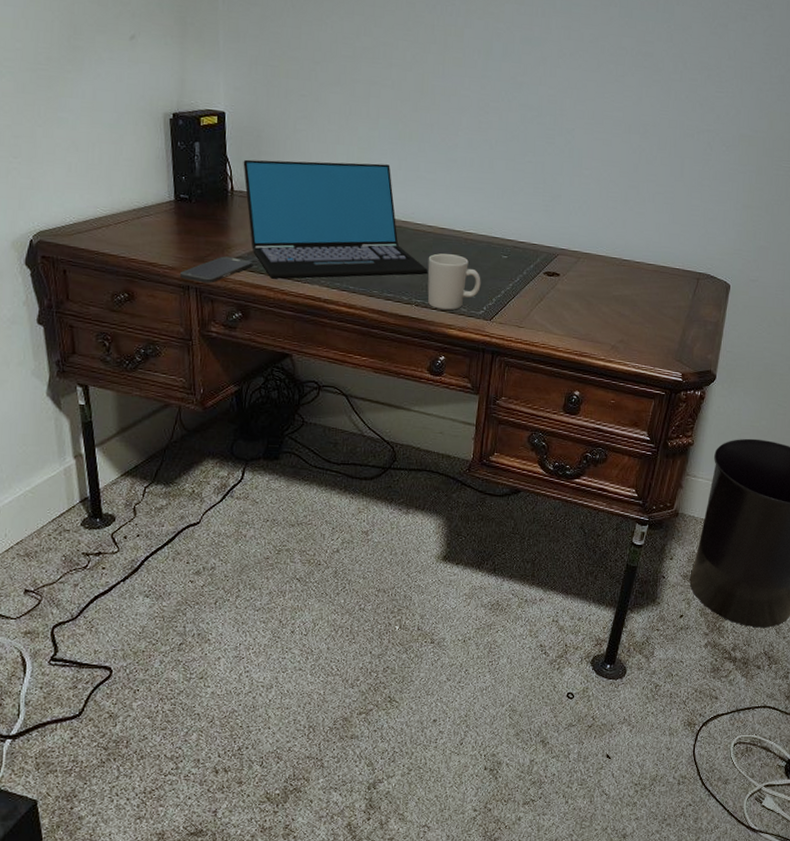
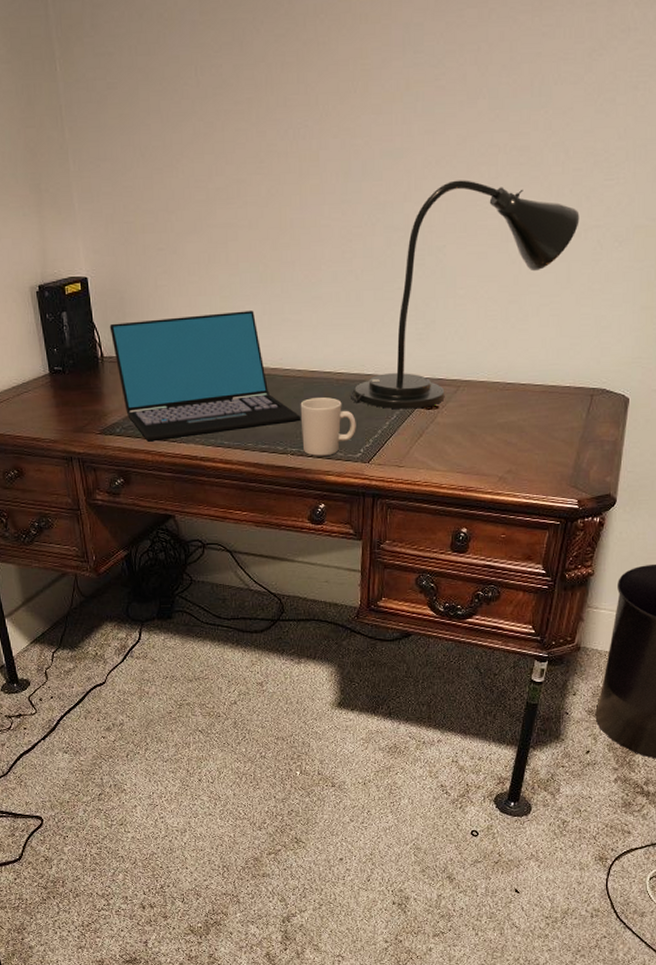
smartphone: present [179,256,253,284] -> none [61,424,130,453]
desk lamp: none [476,72,694,275] -> present [349,180,580,410]

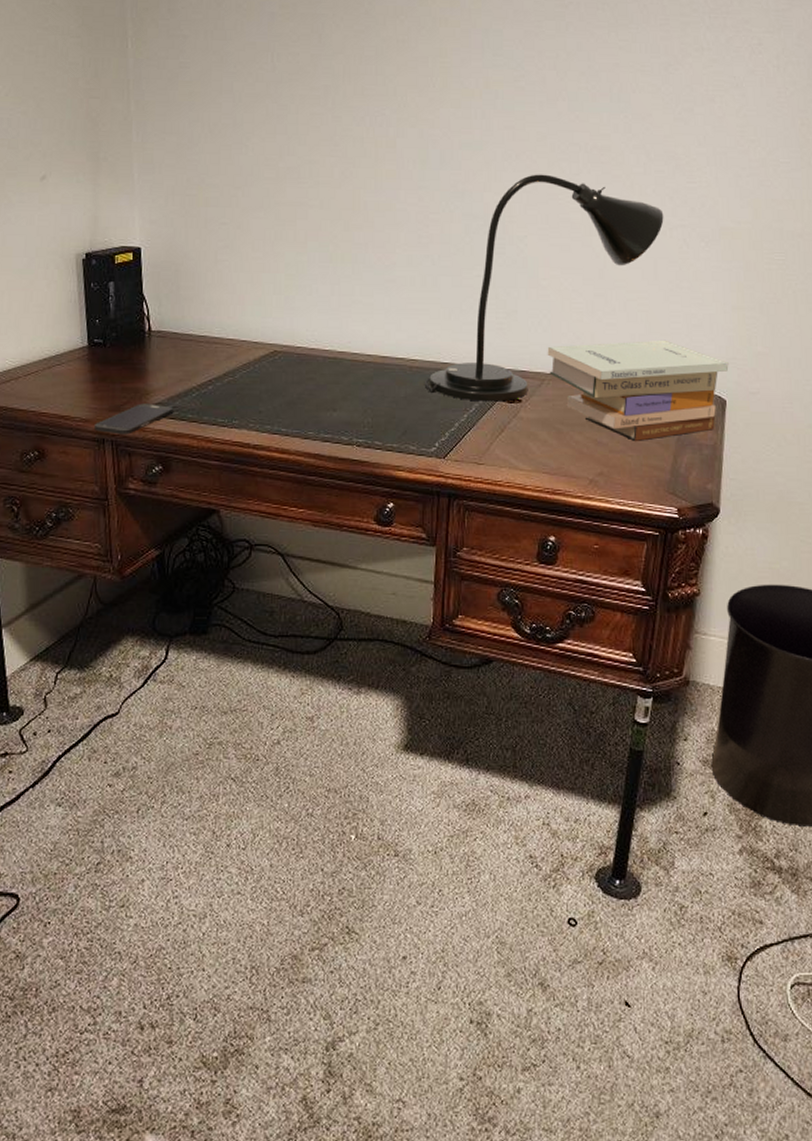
smartphone: none [61,424,130,453] -> present [93,403,174,435]
laptop: present [109,311,300,442] -> none [161,290,369,425]
mug: present [300,397,356,457] -> none [369,385,431,450]
books: none [463,344,634,440] -> present [547,341,729,441]

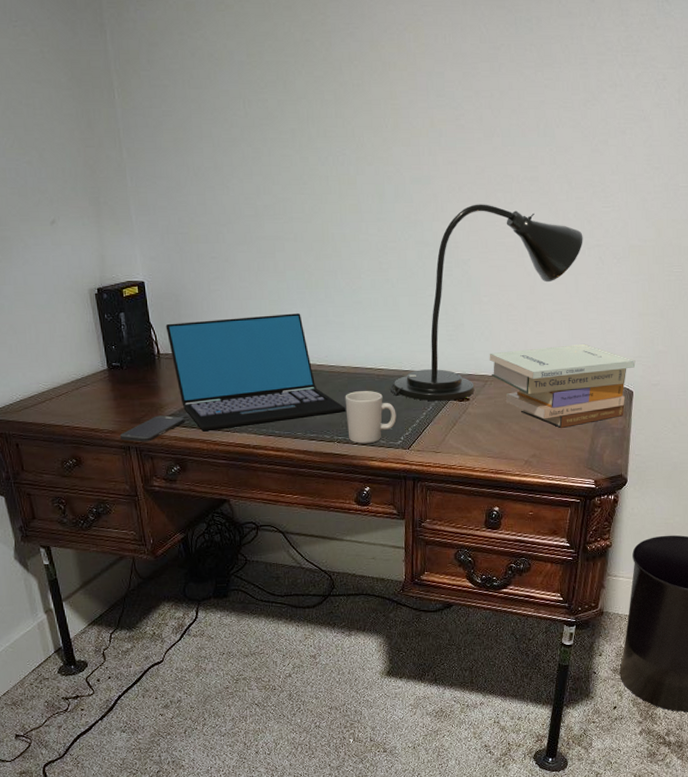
laptop: none [161,290,369,425] -> present [165,313,345,432]
mug: none [369,385,431,450] -> present [345,391,397,444]

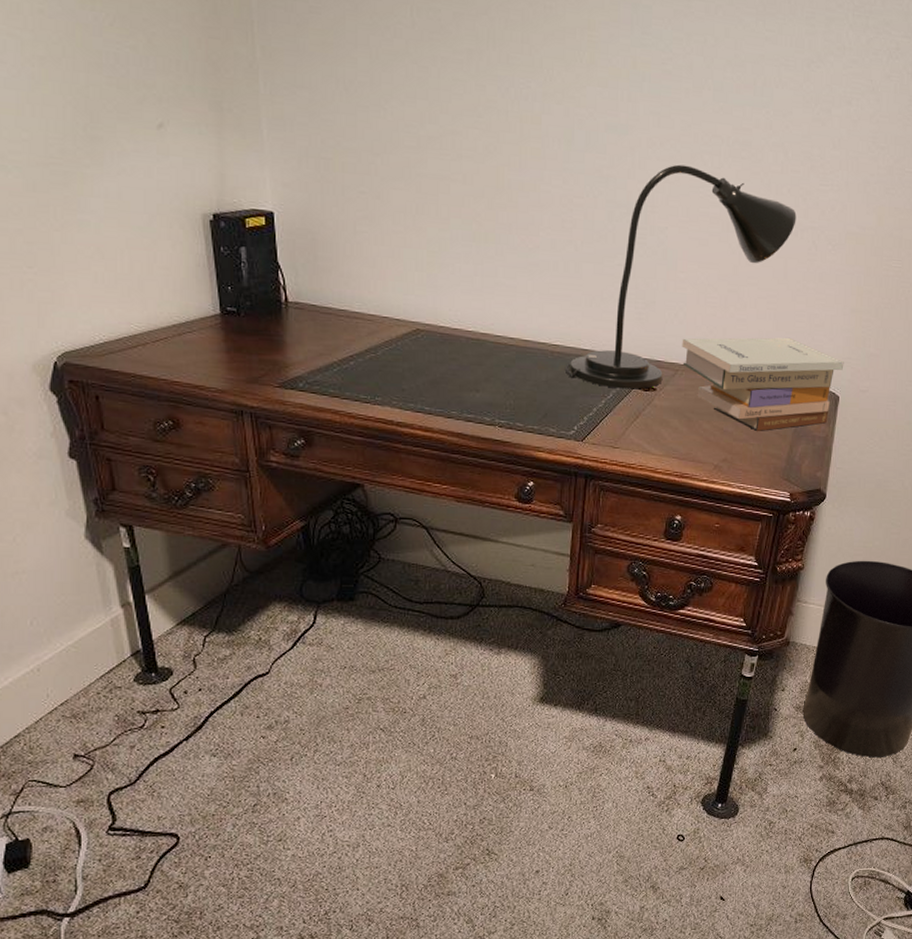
smartphone: present [119,415,185,442] -> none [230,376,315,408]
laptop: present [165,313,345,432] -> none [297,266,511,401]
mug: present [345,391,397,444] -> none [511,368,571,432]

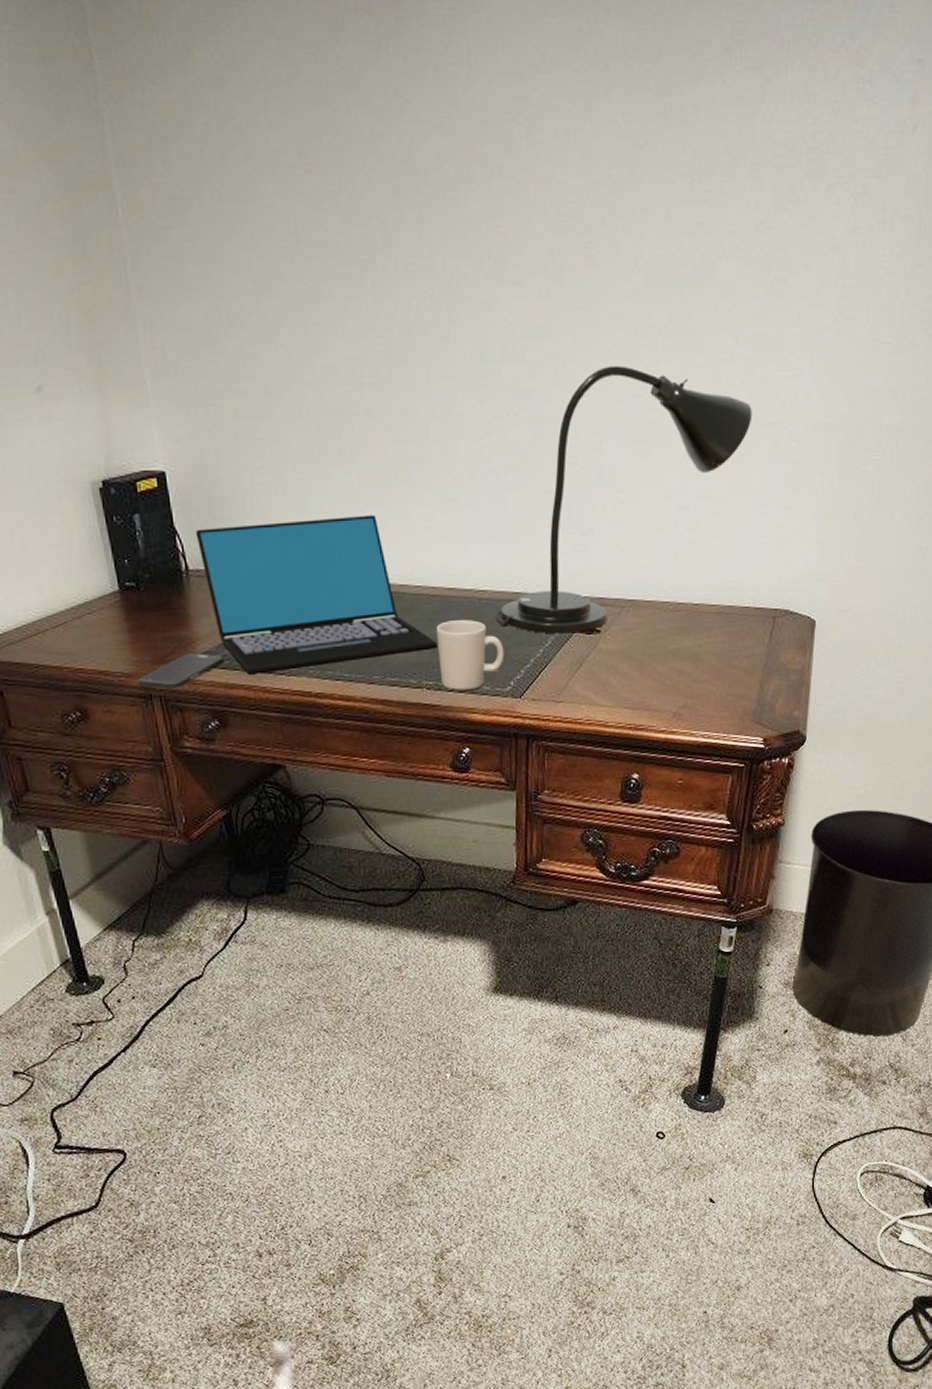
smartphone: none [230,376,315,408] -> present [137,653,225,689]
laptop: none [297,266,511,401] -> present [195,515,437,675]
mug: none [511,368,571,432] -> present [436,620,504,692]
books: present [682,338,844,431] -> none [626,557,819,669]

